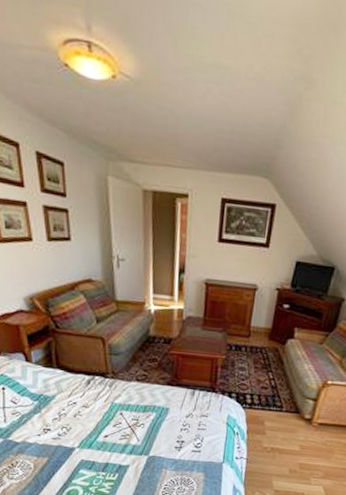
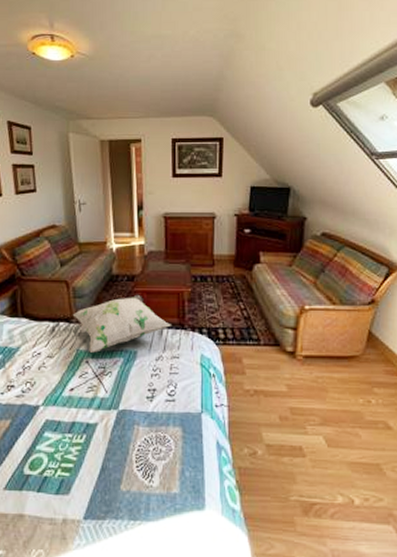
decorative pillow: none [109,356,203,406] -> present [73,294,171,353]

